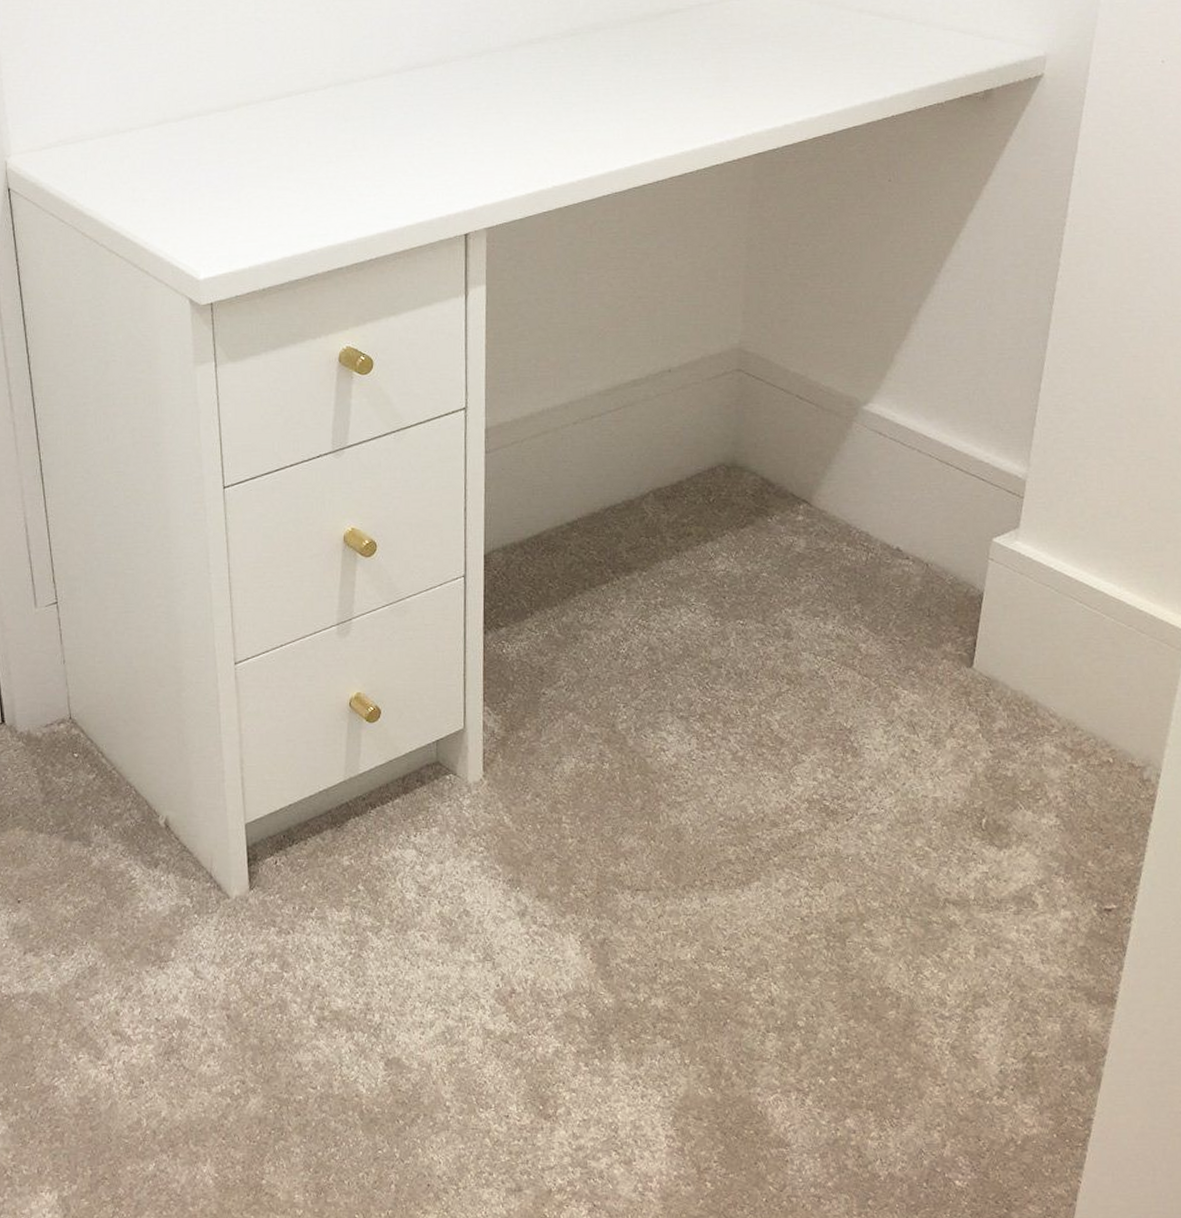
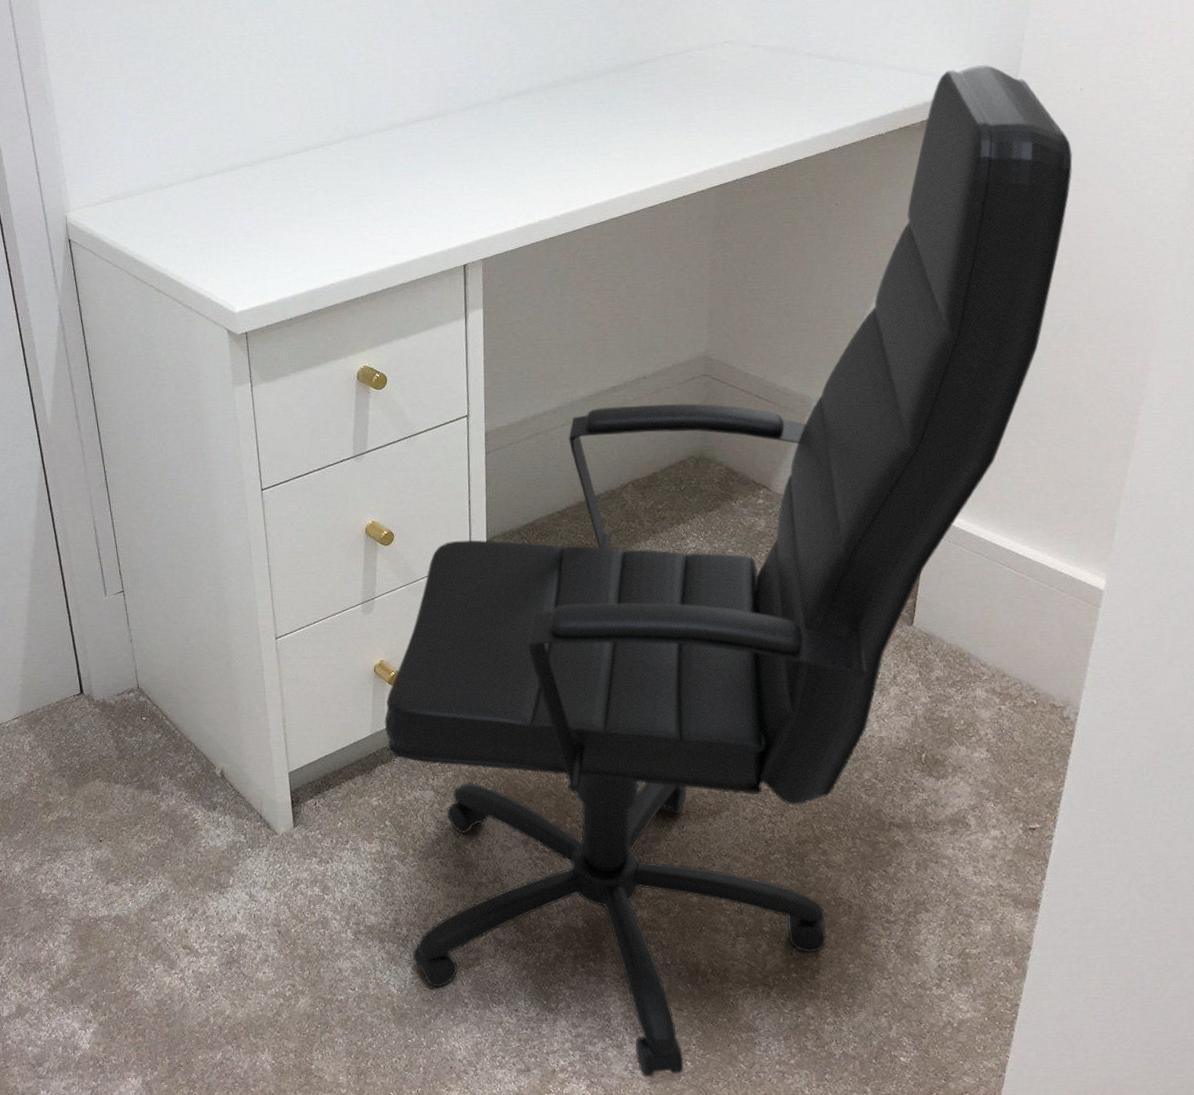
office chair: none [359,30,1153,1200] -> present [384,65,1073,1077]

